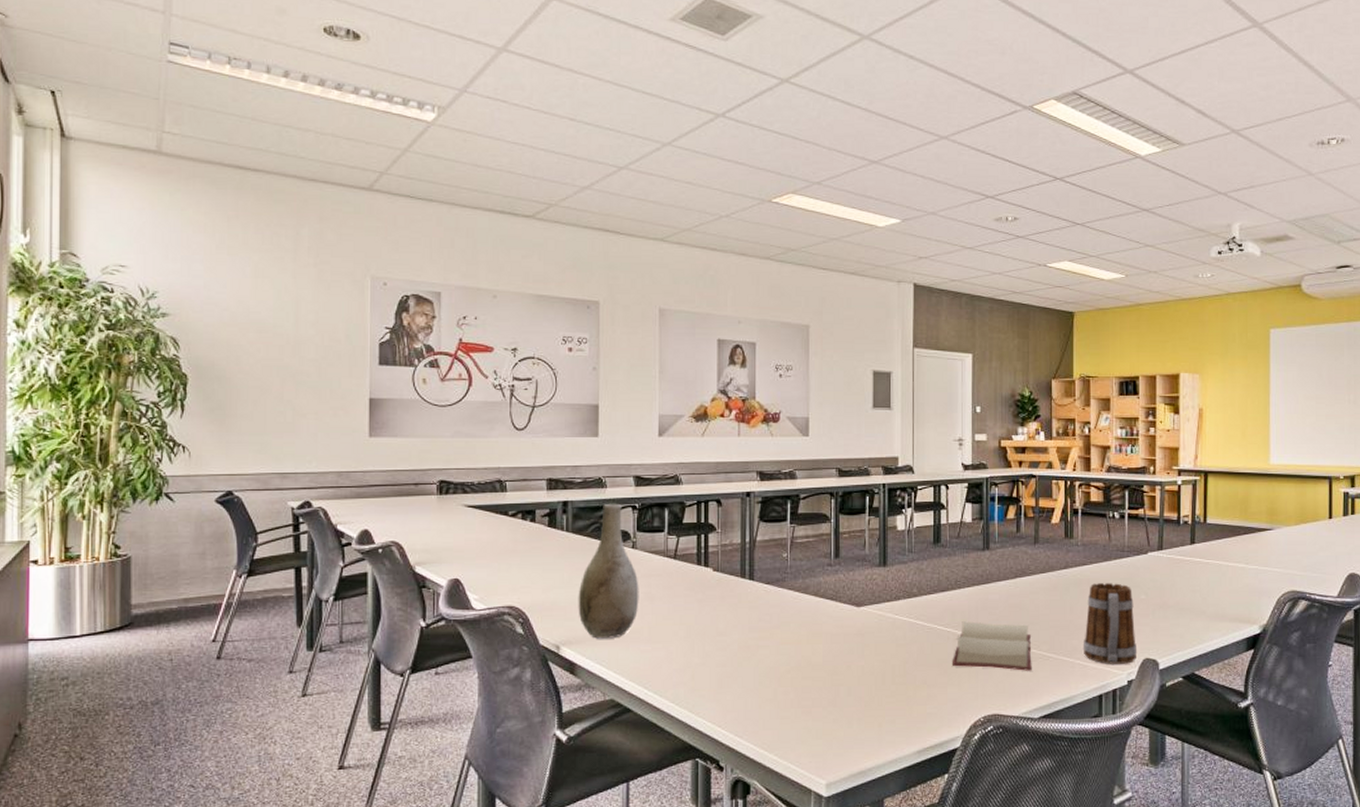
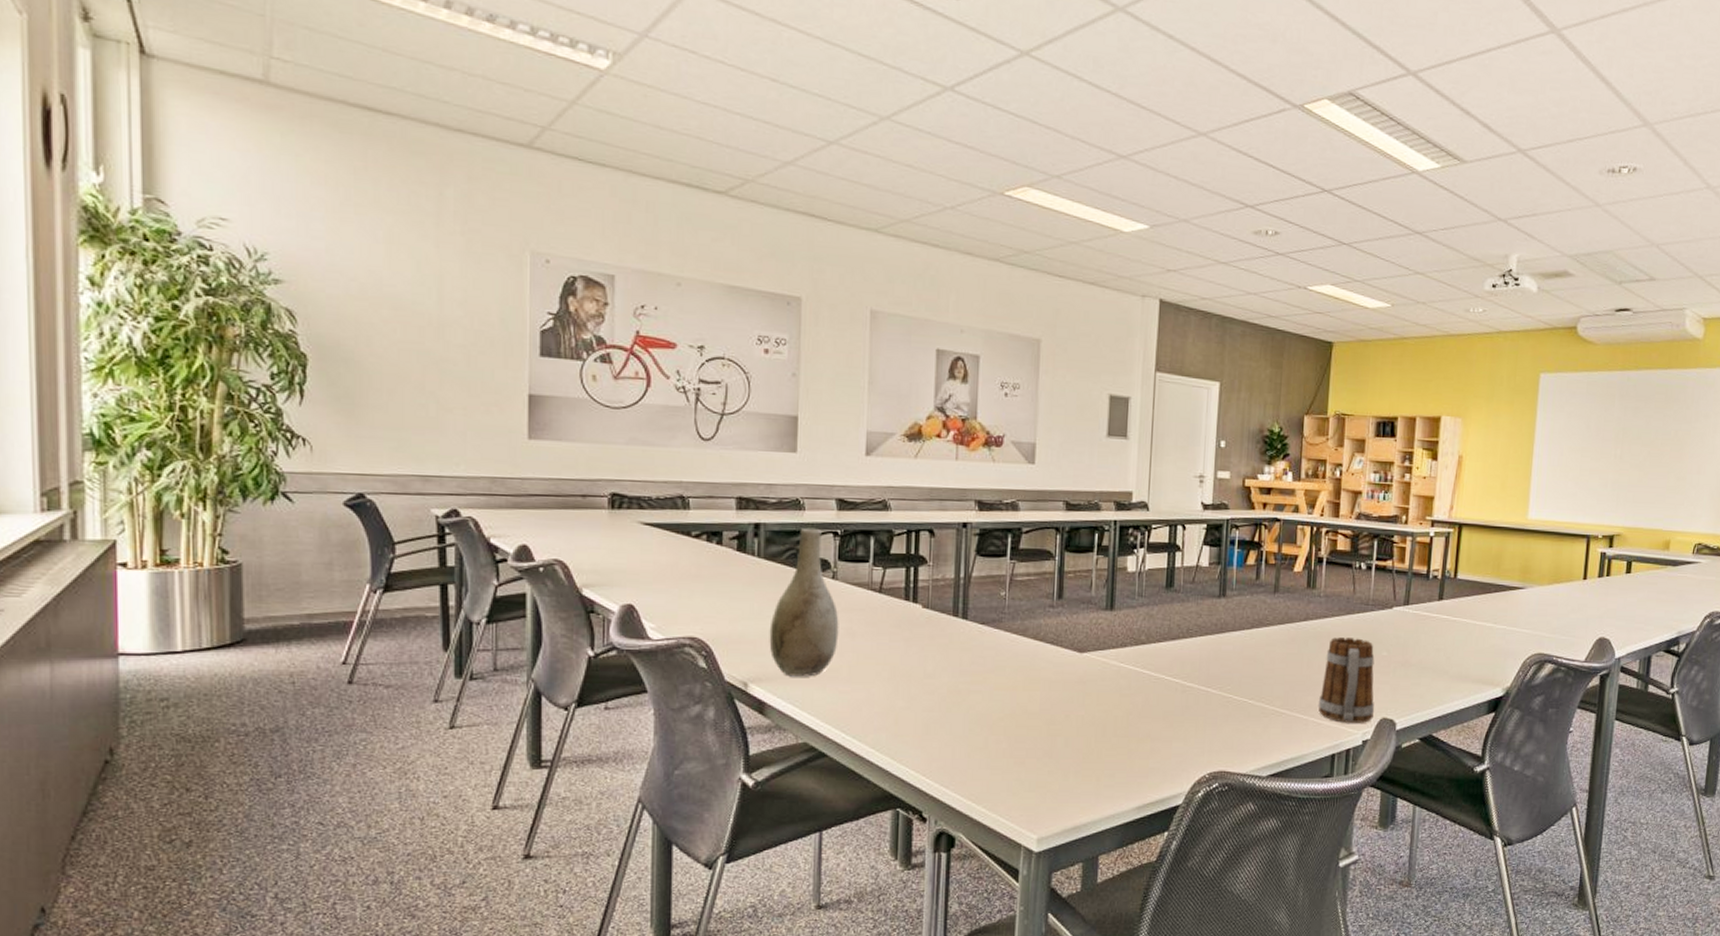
hardback book: present [953,621,1032,671] -> none [1179,672,1265,727]

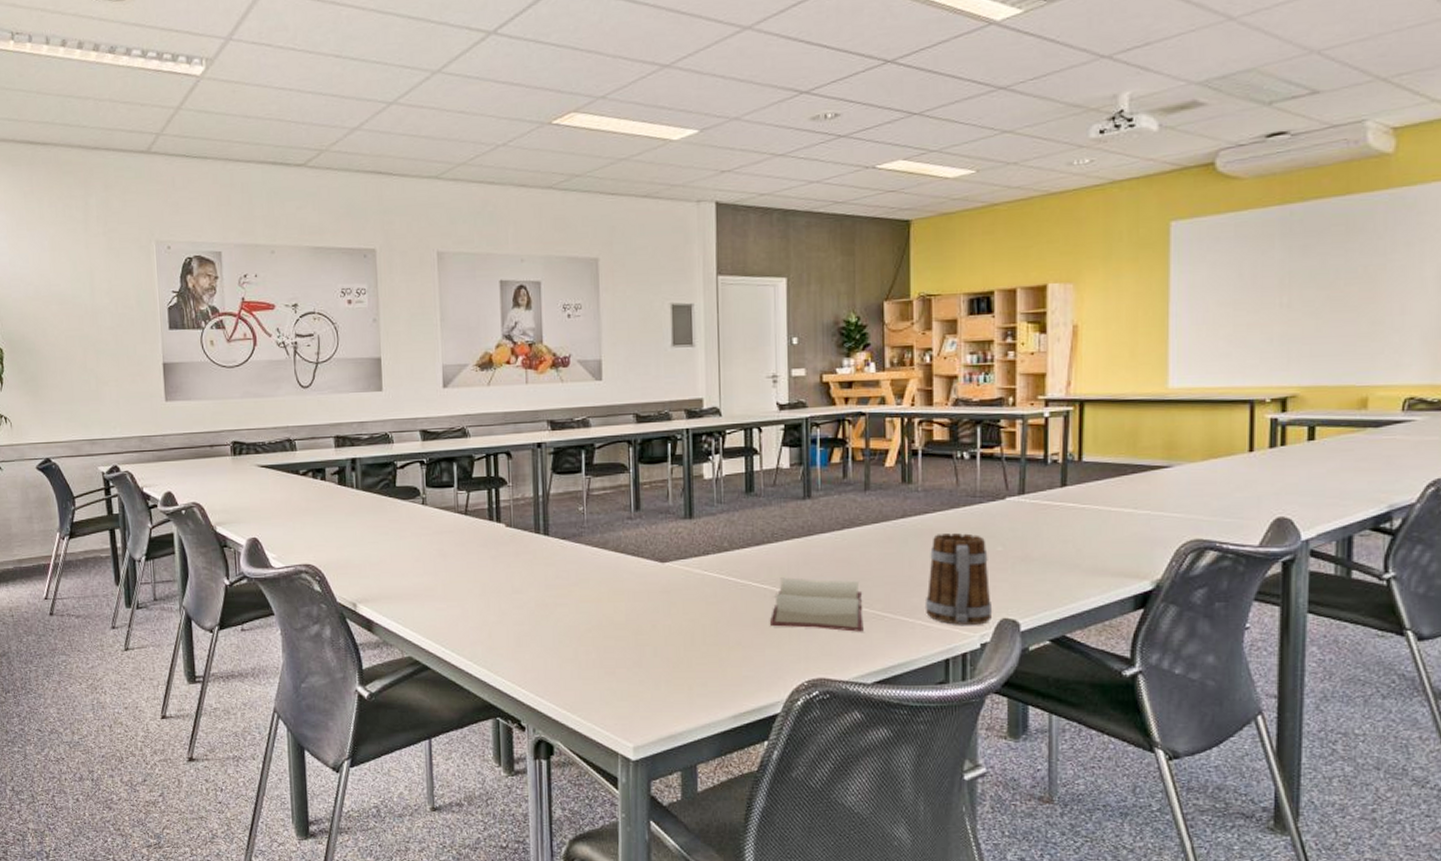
vase: present [769,527,839,677] -> none [371,458,432,597]
hardback book: none [1179,672,1265,727] -> present [770,577,864,632]

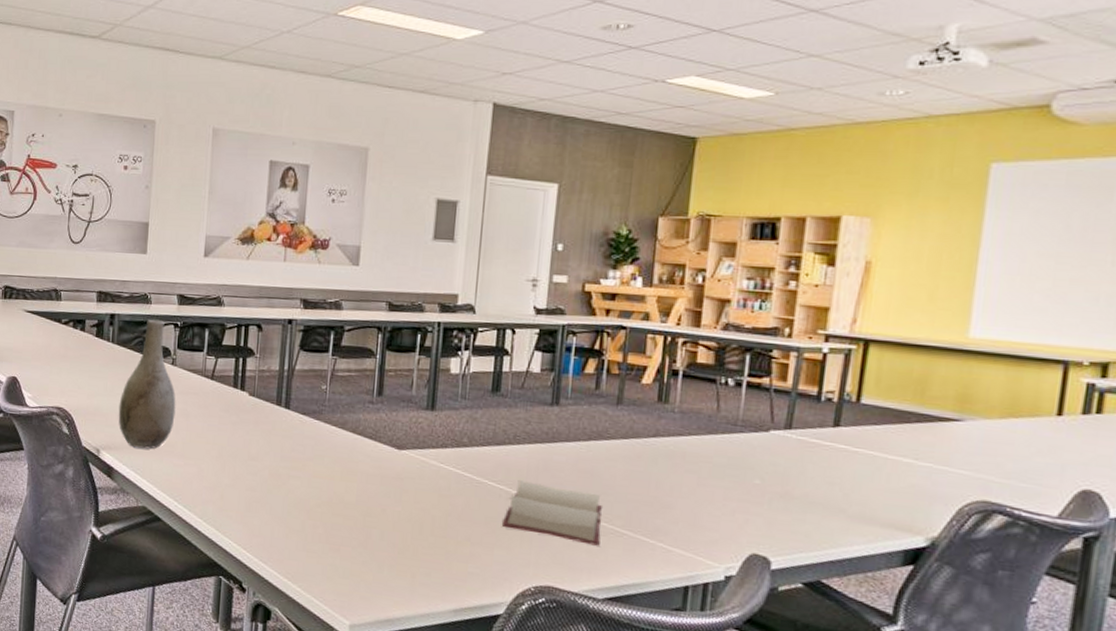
vase: none [371,458,432,597] -> present [118,319,176,449]
mug: present [924,533,993,625] -> none [668,458,744,557]

